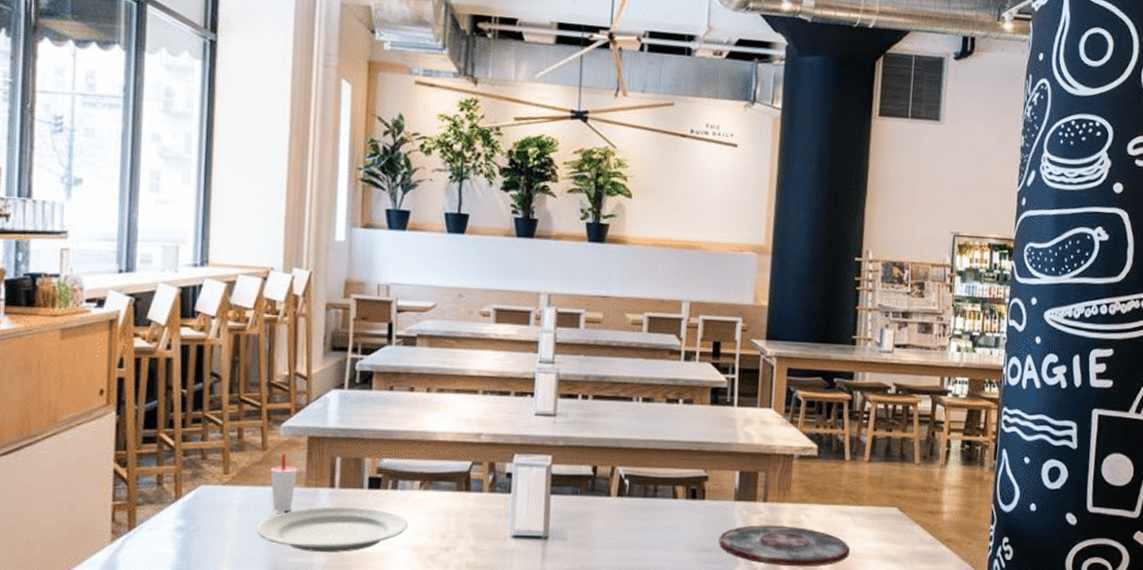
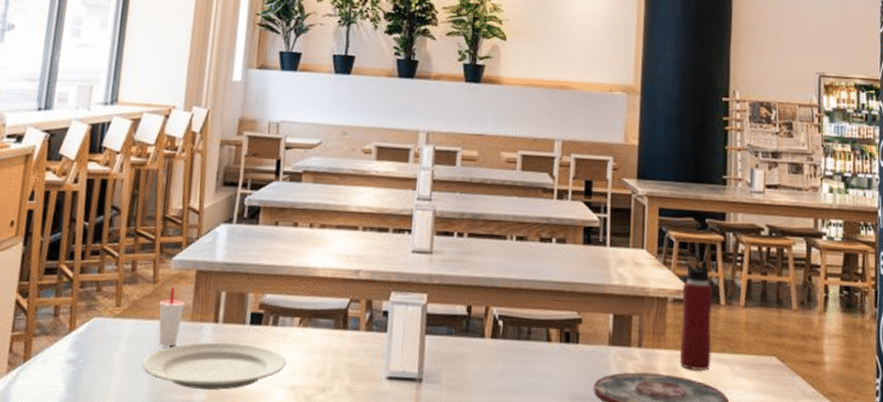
water bottle: none [803,412,839,523] -> present [679,253,713,372]

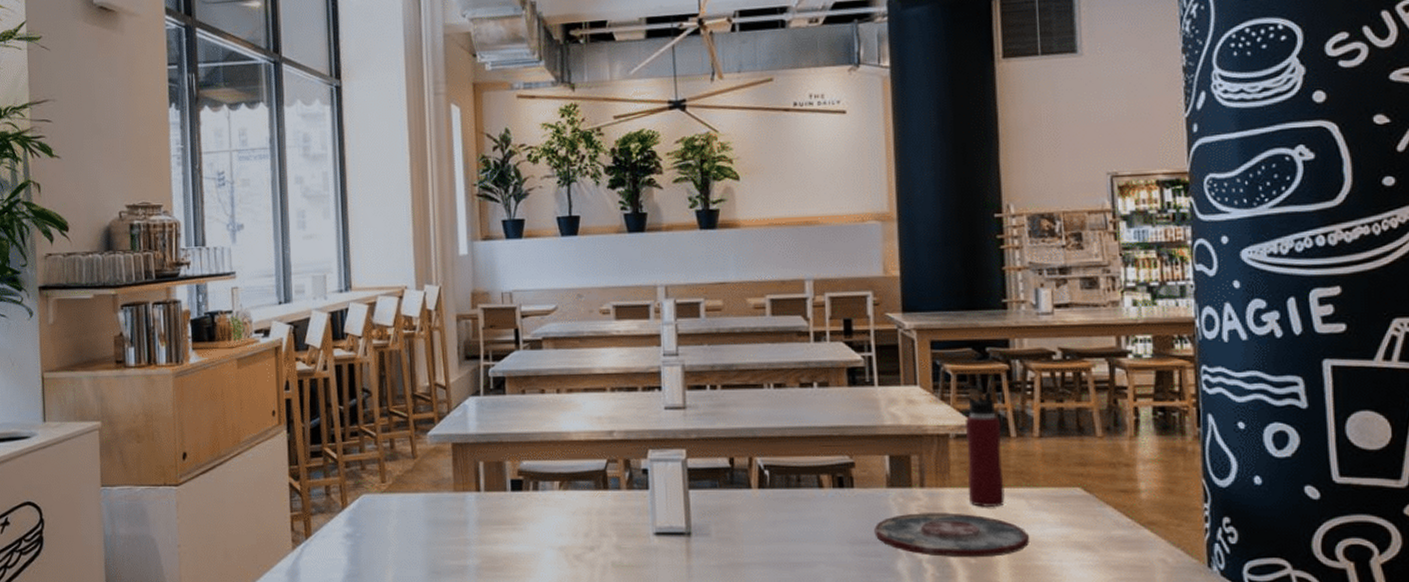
plate: present [142,342,286,390] -> none [414,509,552,554]
cup: present [159,287,185,347] -> none [421,461,446,517]

